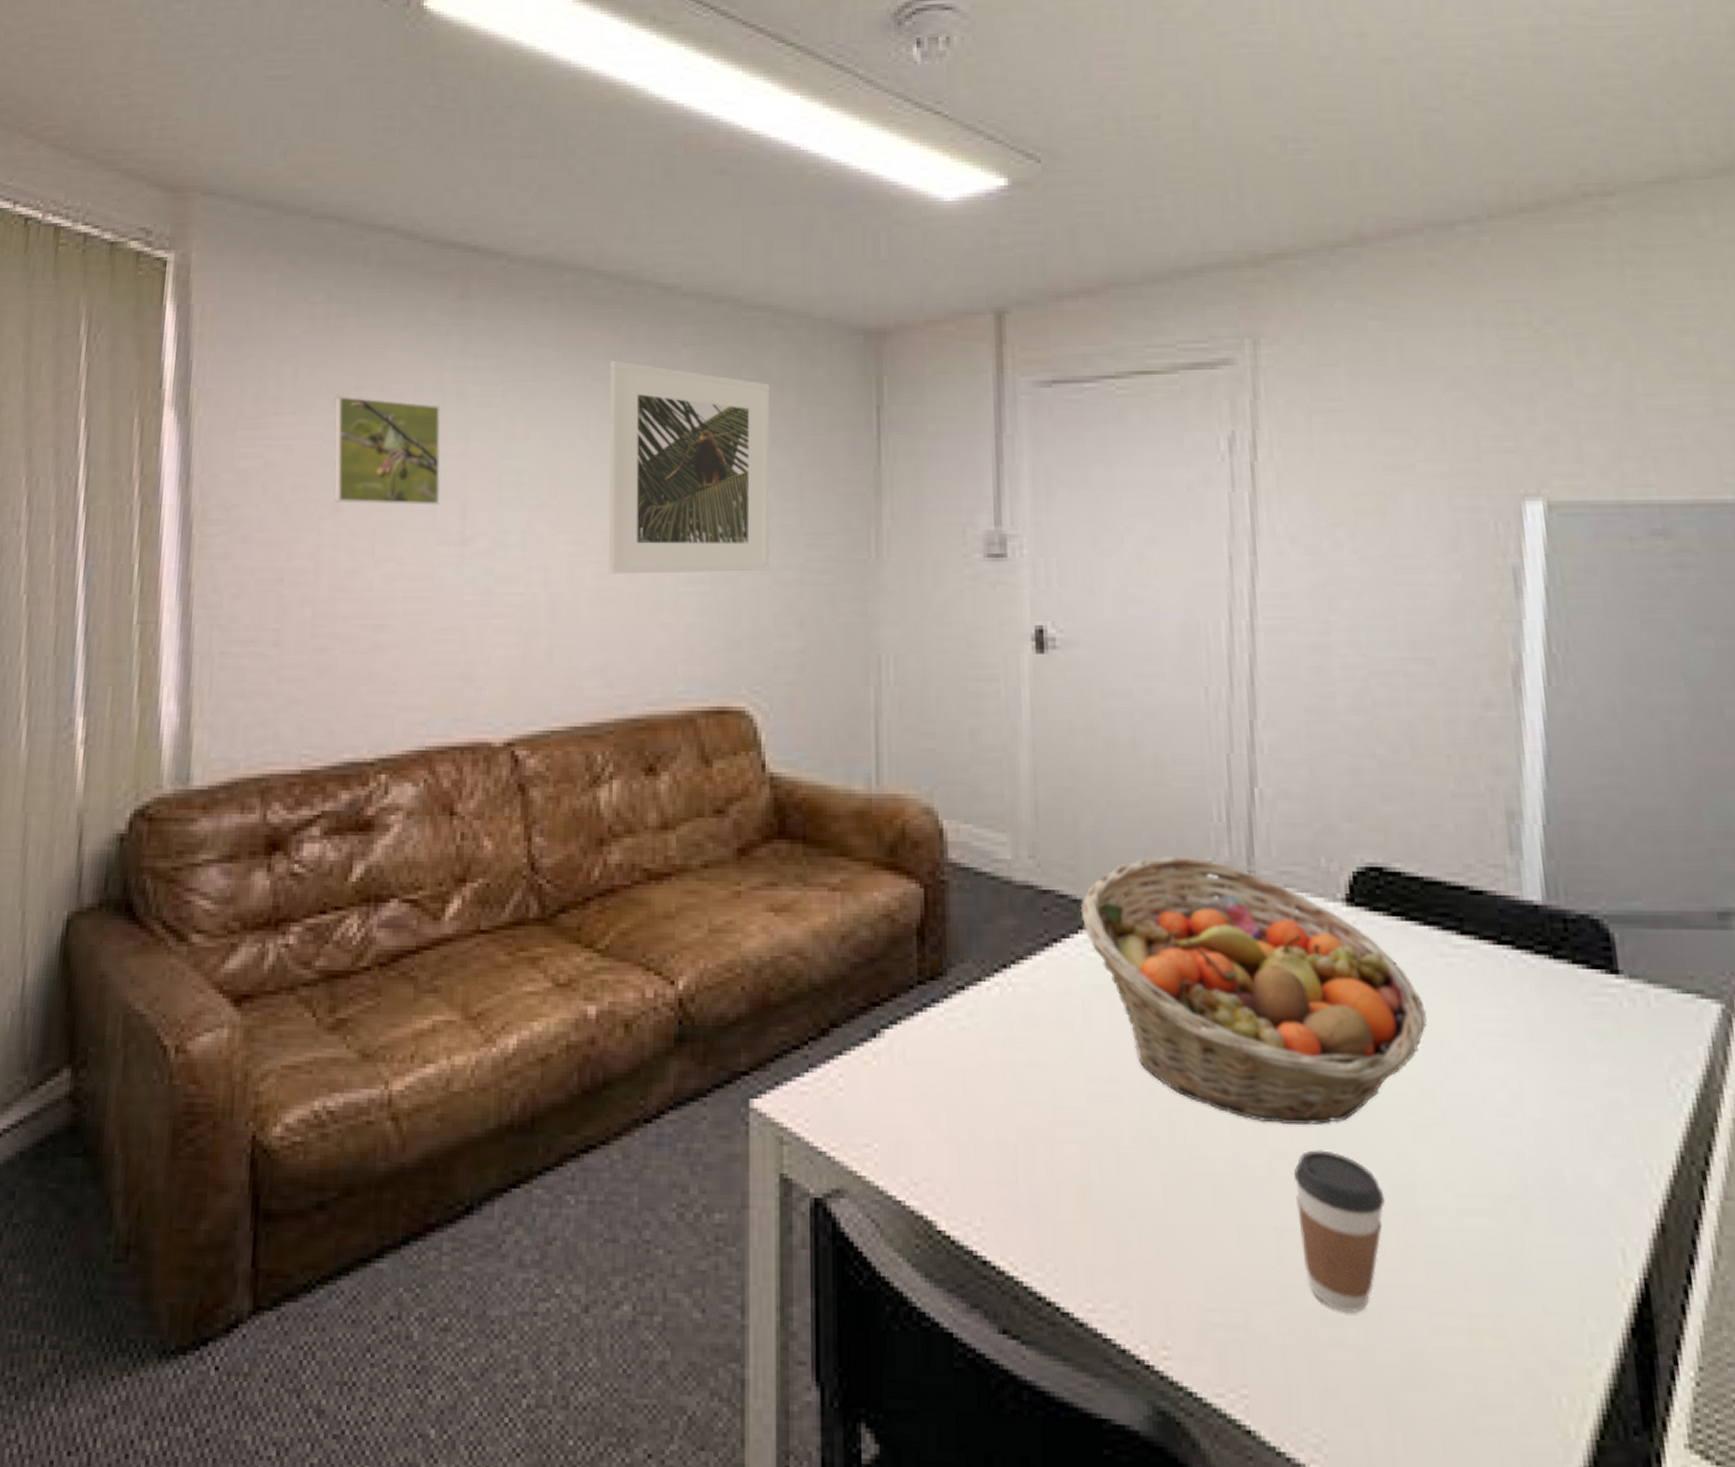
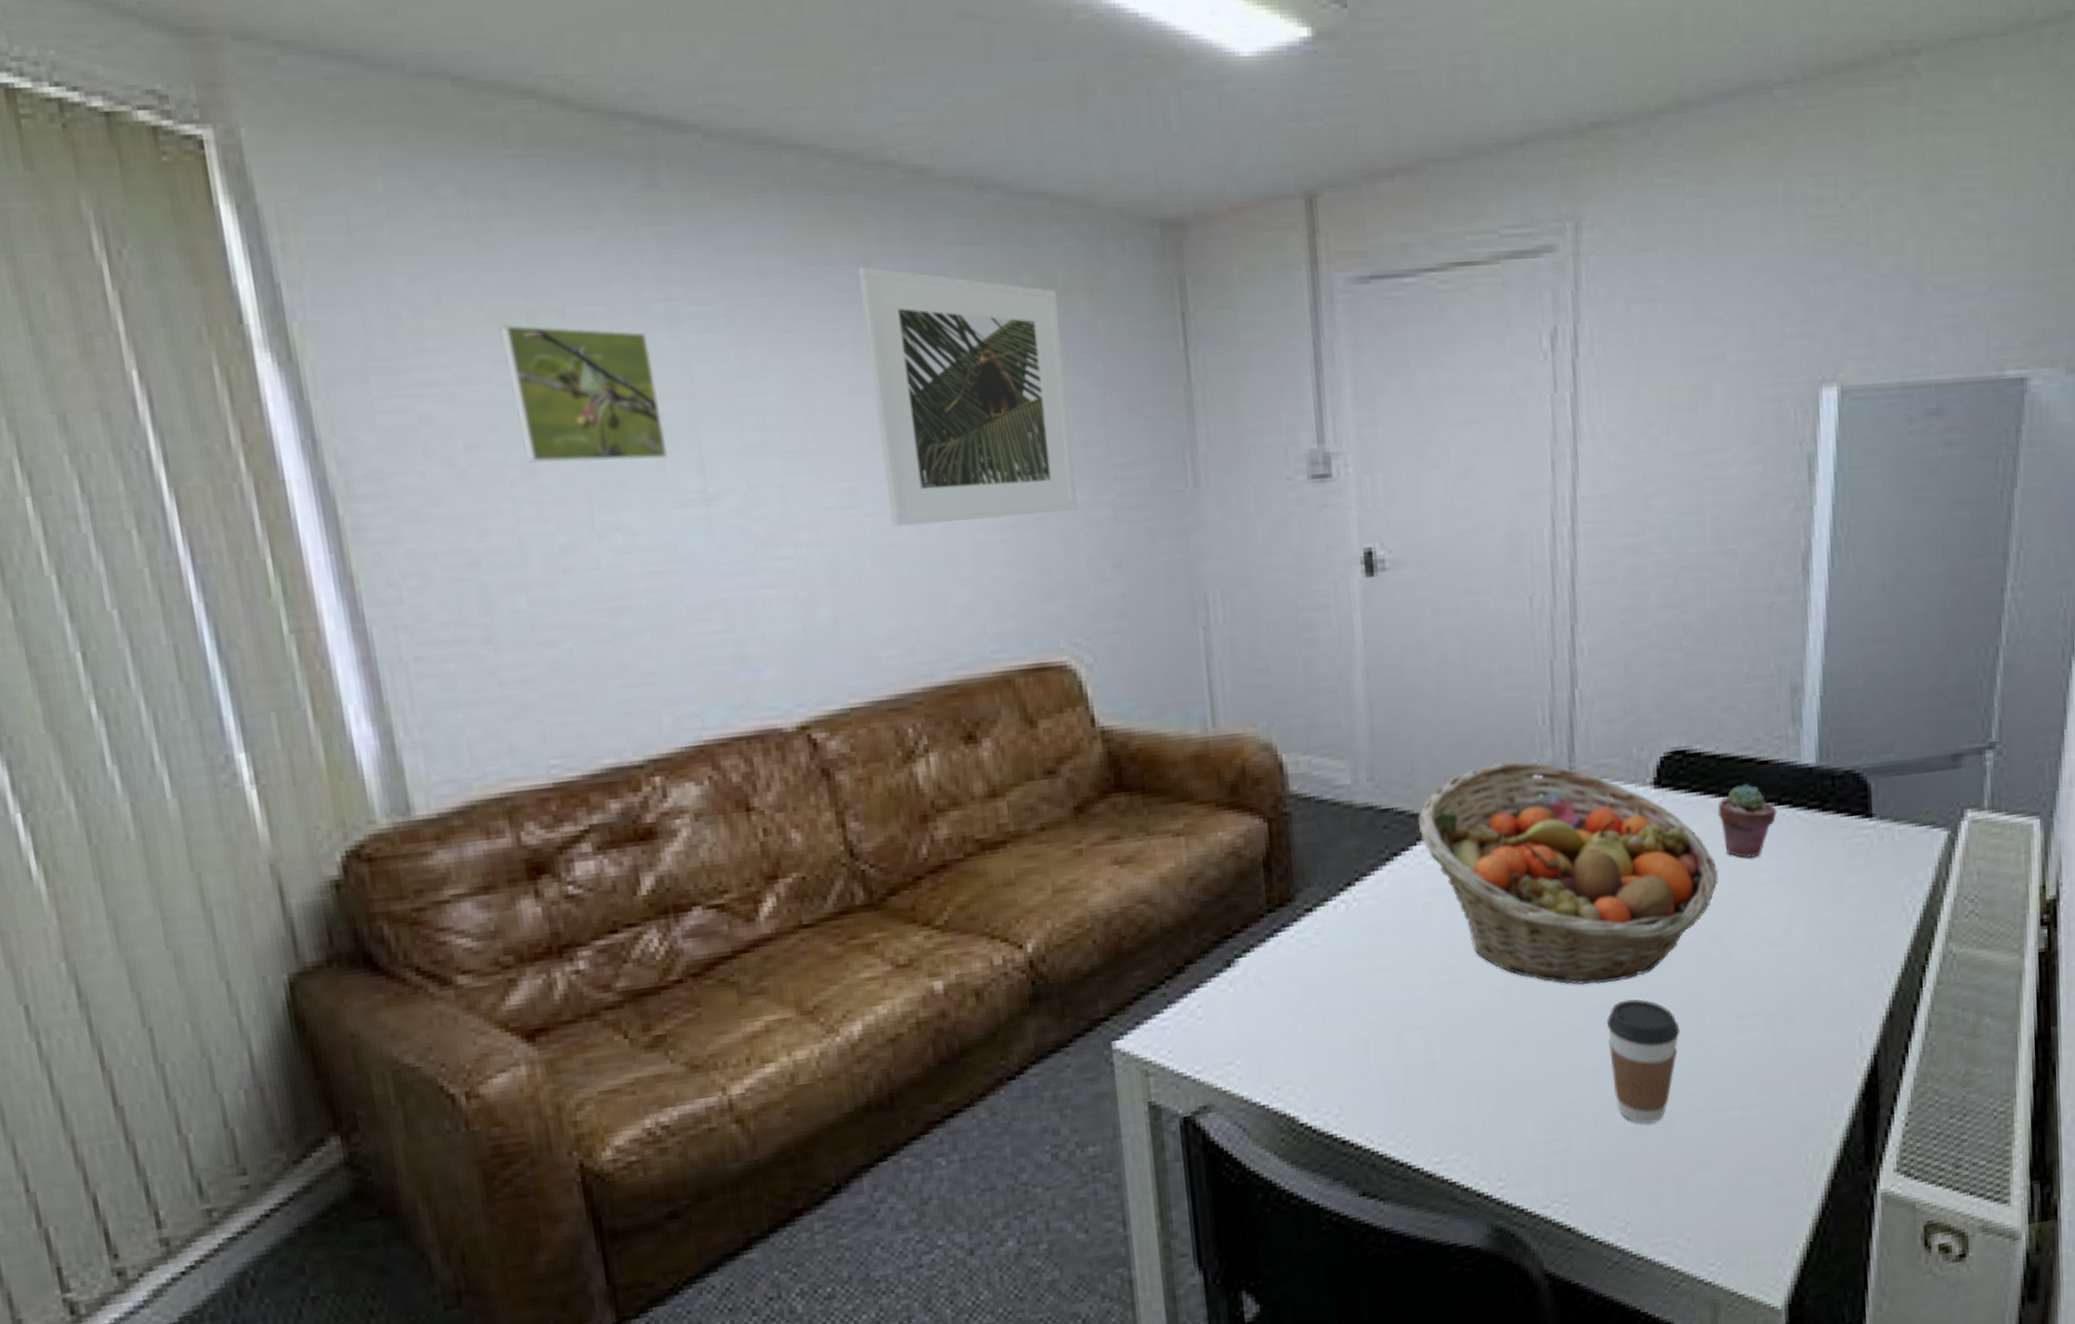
potted succulent: none [1423,914,1497,1002] -> present [1718,783,1777,858]

